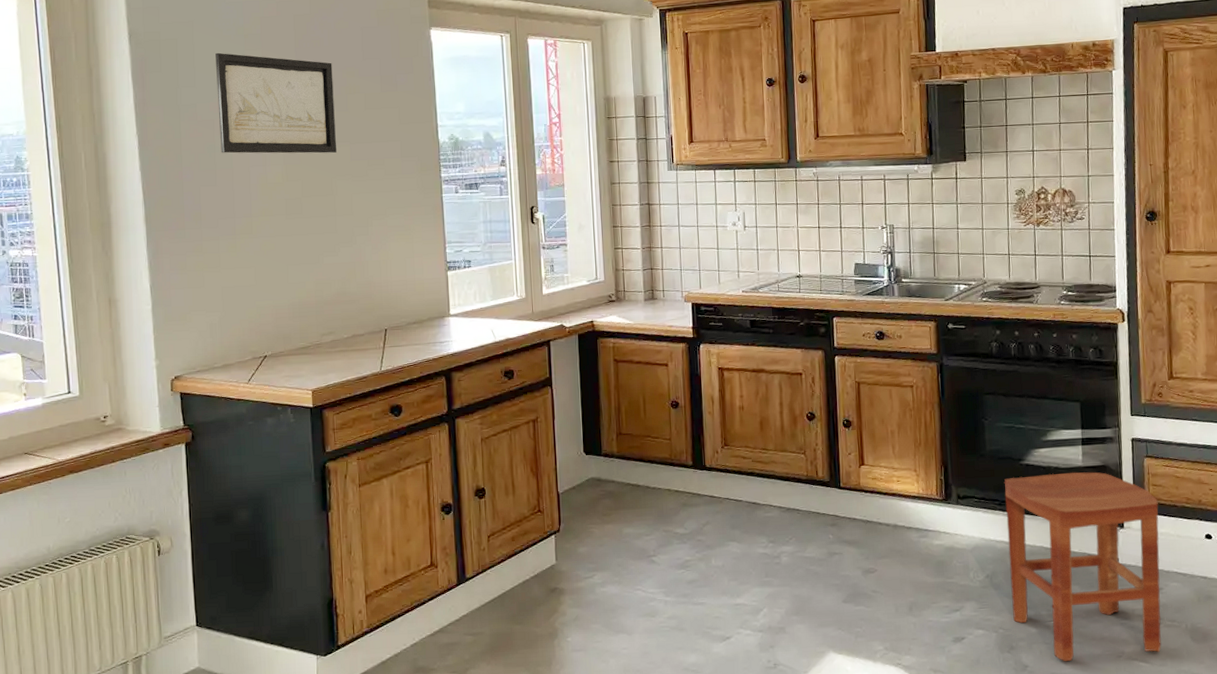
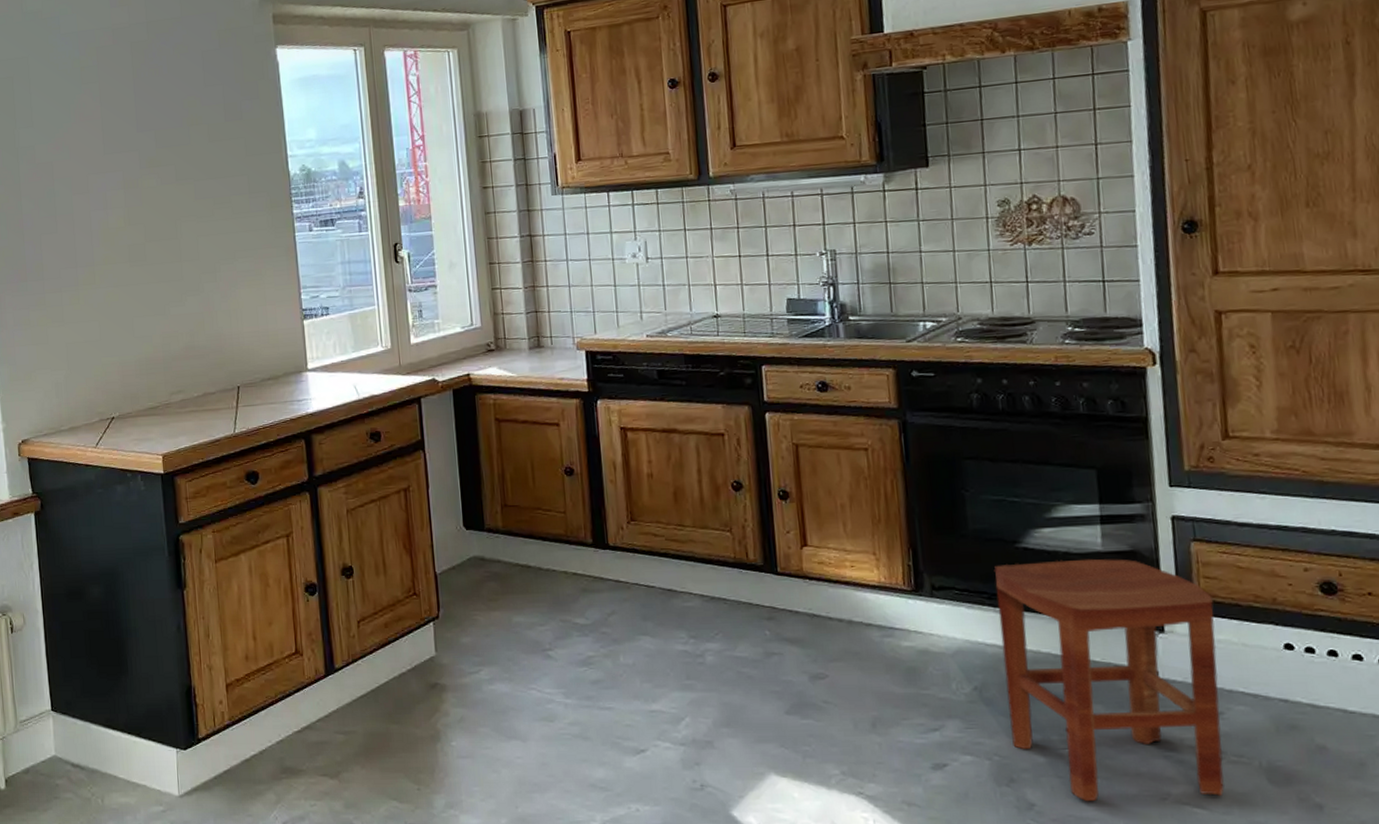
wall art: present [215,52,338,154] -> none [52,88,181,198]

